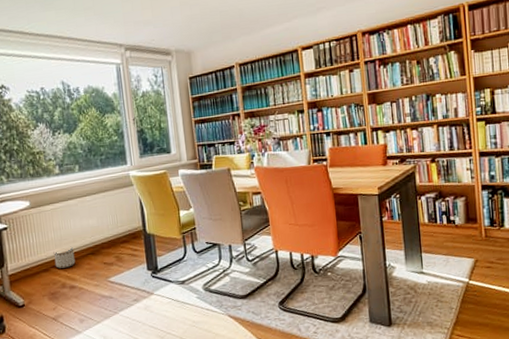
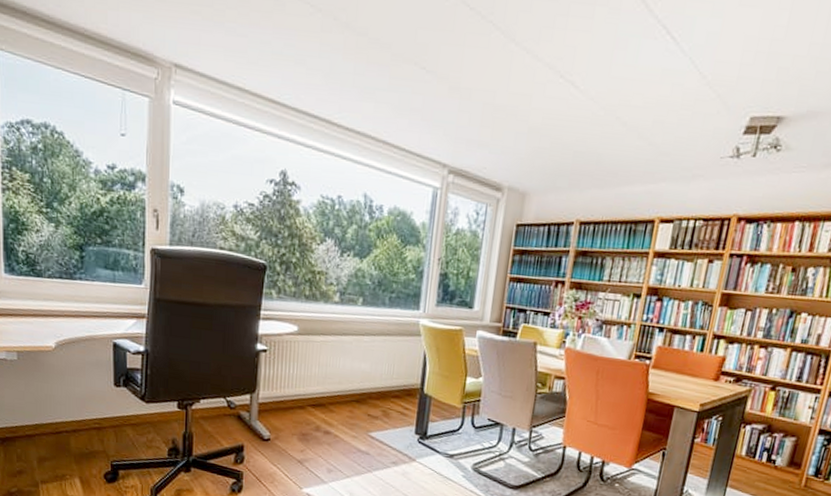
planter: present [53,246,76,269] -> none [312,387,338,410]

